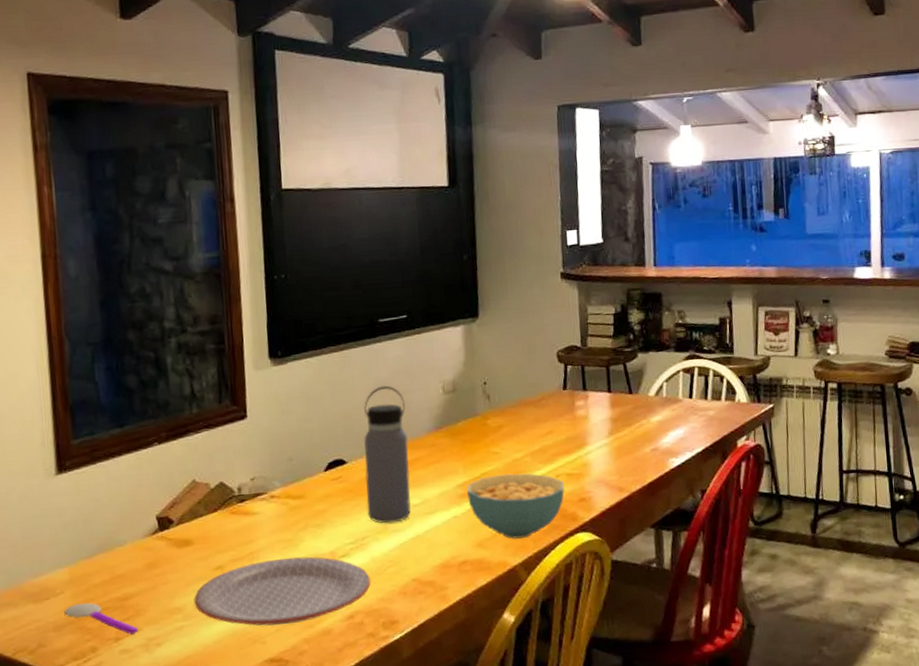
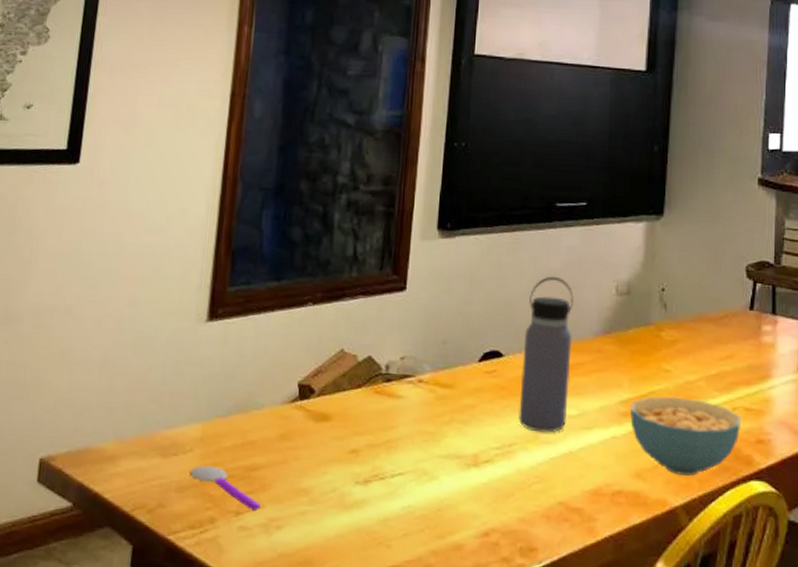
plate: present [194,557,371,626] -> none [322,452,512,530]

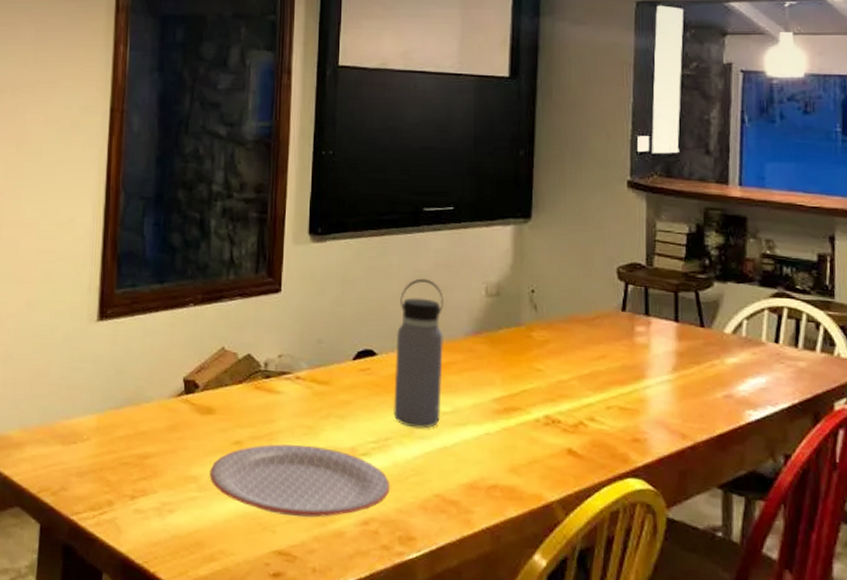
spoon: present [189,465,260,511] -> none [88,453,153,495]
plate: none [322,452,512,530] -> present [209,444,390,518]
cereal bowl: present [630,396,741,476] -> none [504,395,615,472]

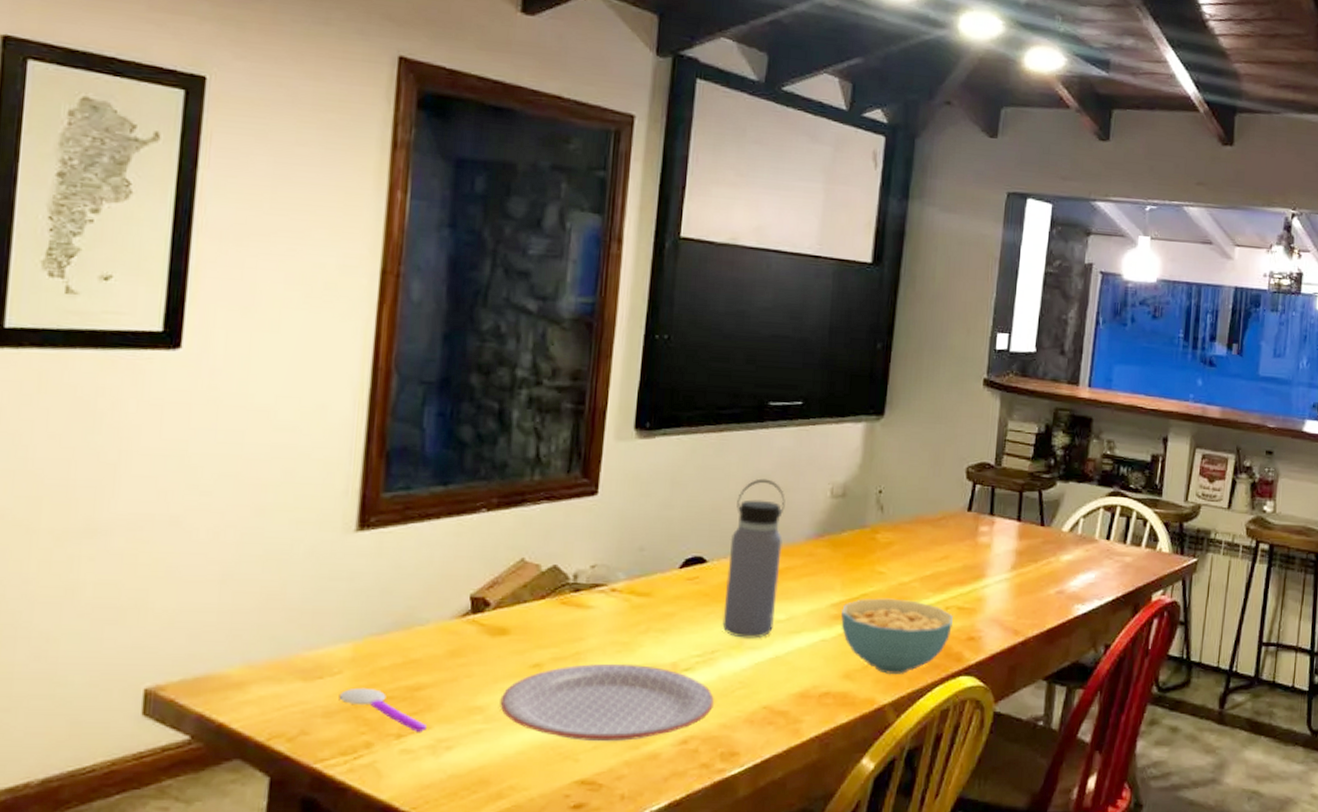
spoon: none [88,453,153,495] -> present [339,687,426,732]
cereal bowl: none [504,395,615,472] -> present [841,598,953,675]

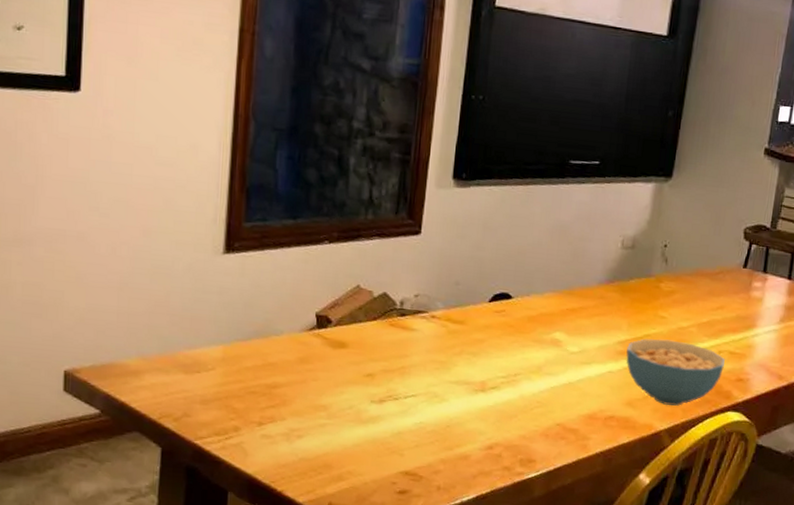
spoon: present [339,687,426,732] -> none [213,382,282,422]
plate: present [500,663,714,742] -> none [340,377,516,443]
water bottle: present [722,478,785,639] -> none [524,228,582,367]

